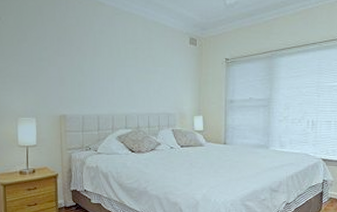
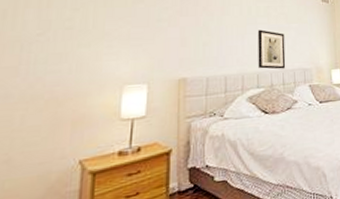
wall art: none [126,72,151,112] -> present [257,30,286,70]

